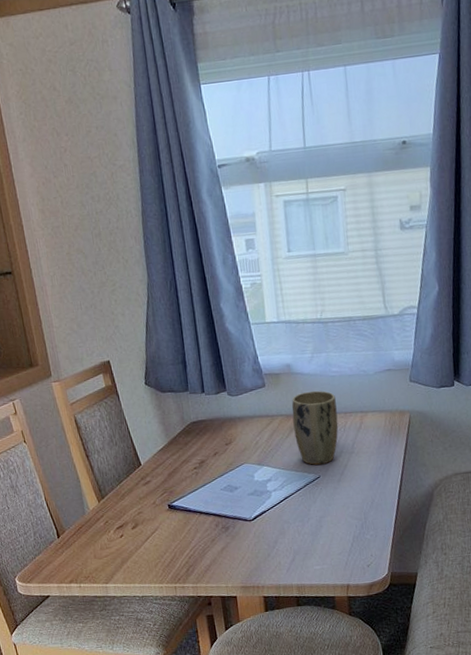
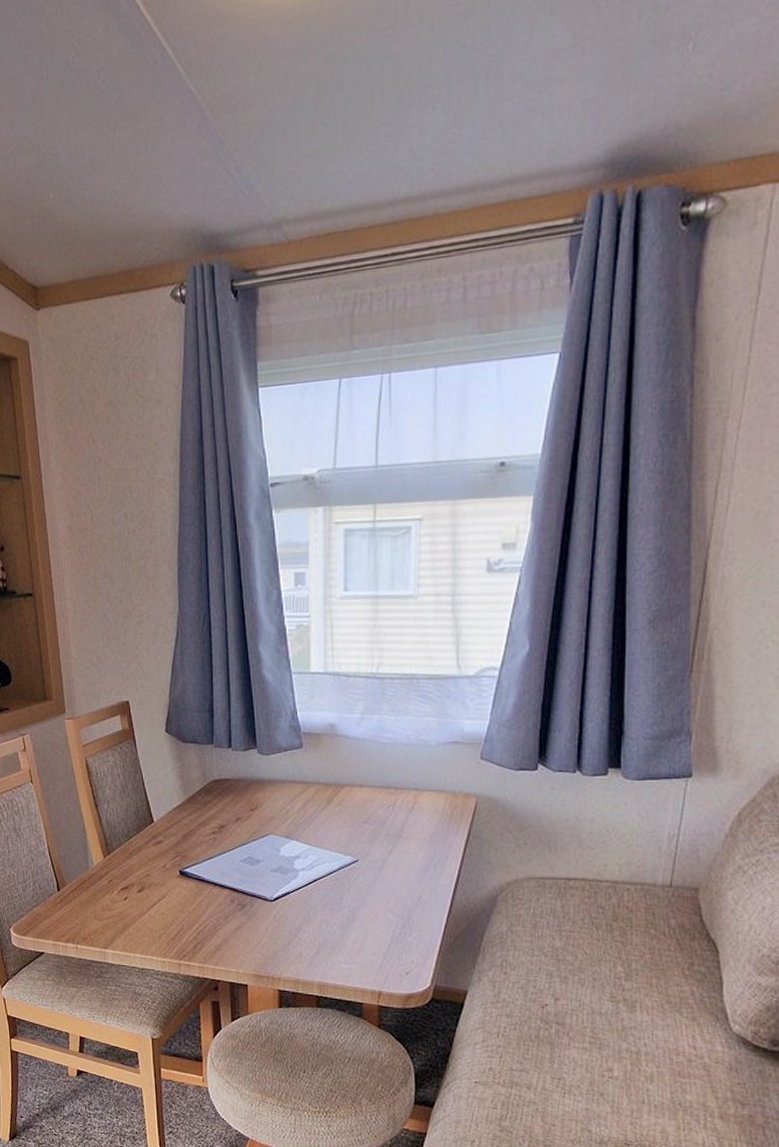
plant pot: present [291,390,339,465] -> none [331,758,386,847]

